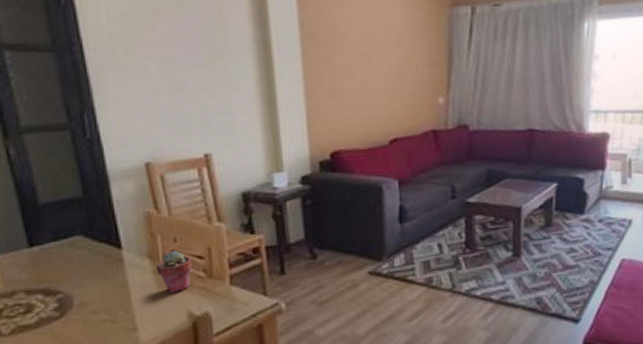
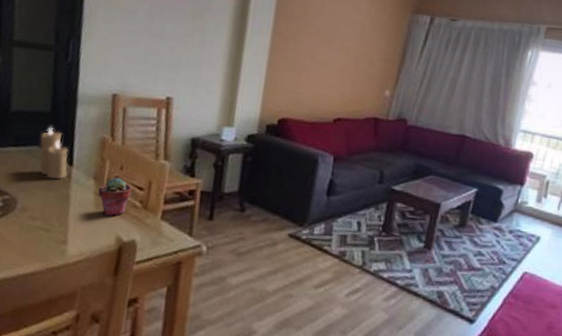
candle: none [79,212,119,268] -> present [39,126,69,180]

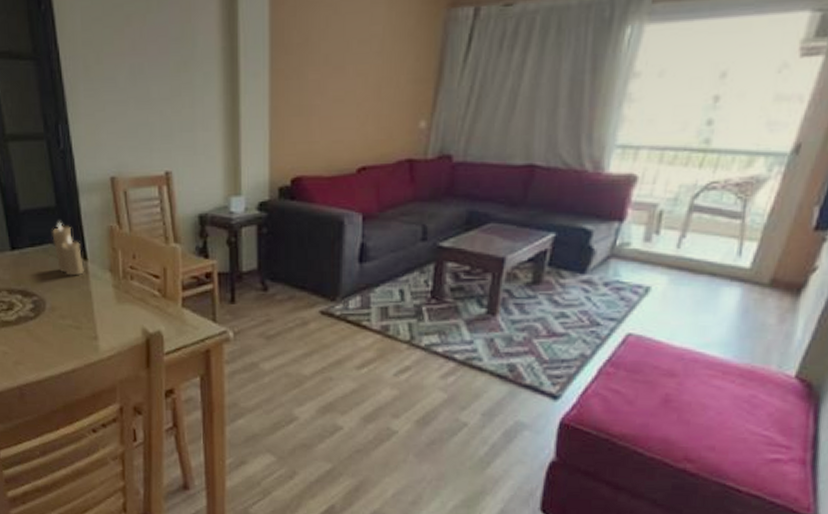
potted succulent: present [98,177,132,217] -> none [116,267,148,308]

